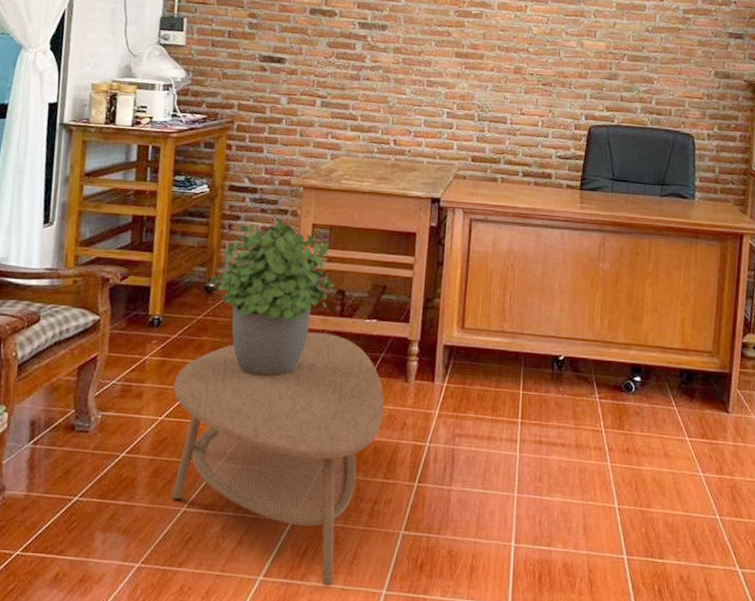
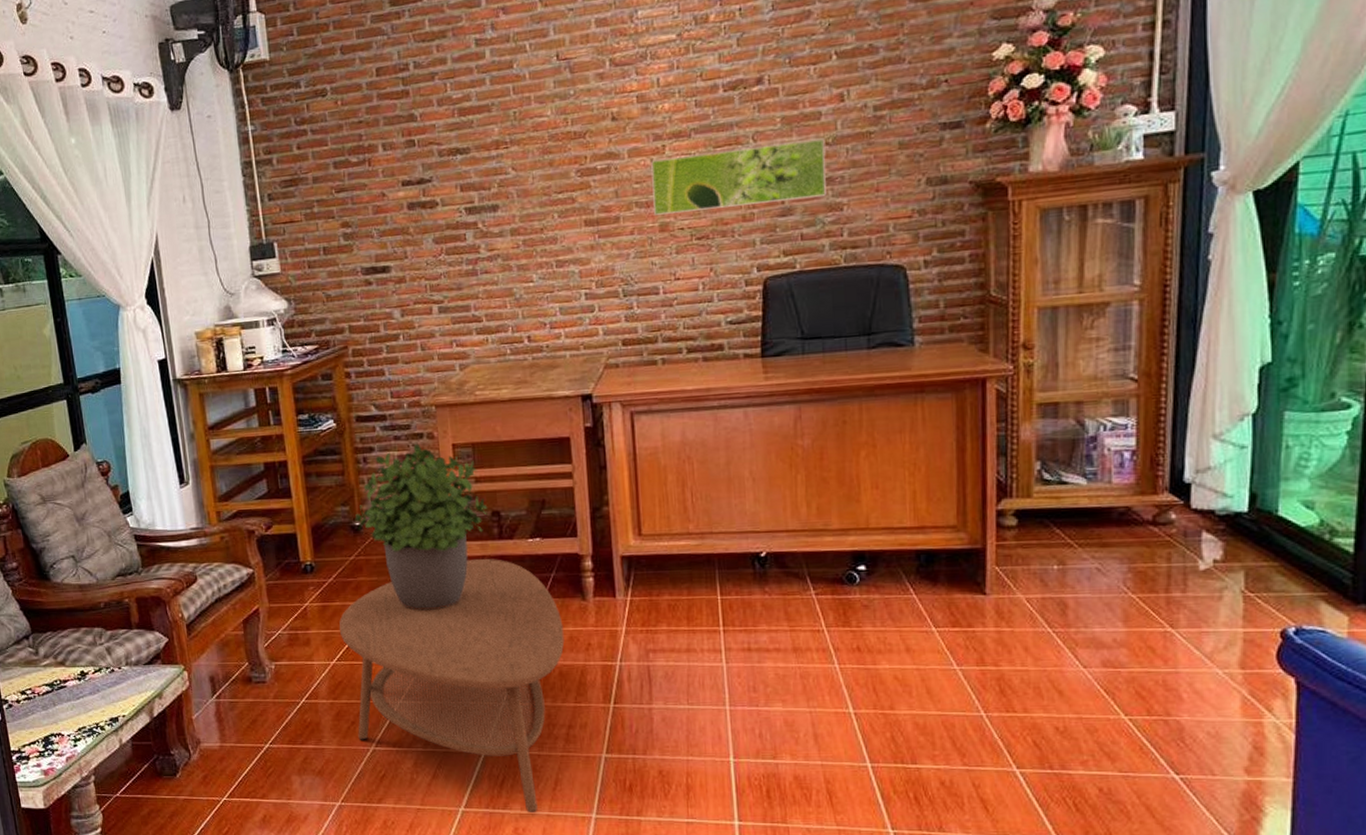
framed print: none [512,15,646,71] -> present [651,138,826,215]

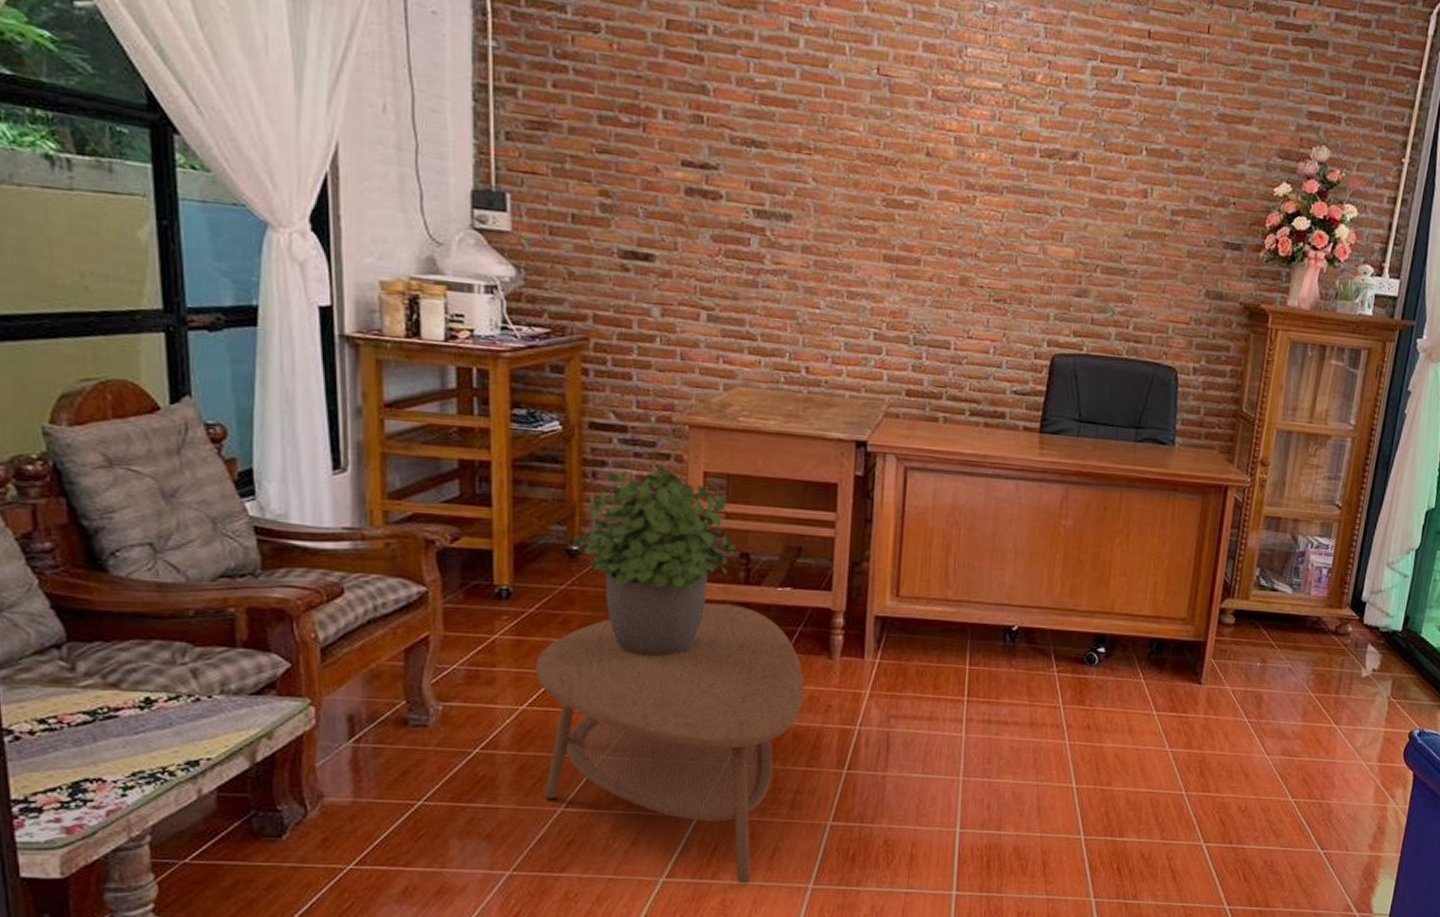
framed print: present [651,138,826,215] -> none [956,208,1126,287]

